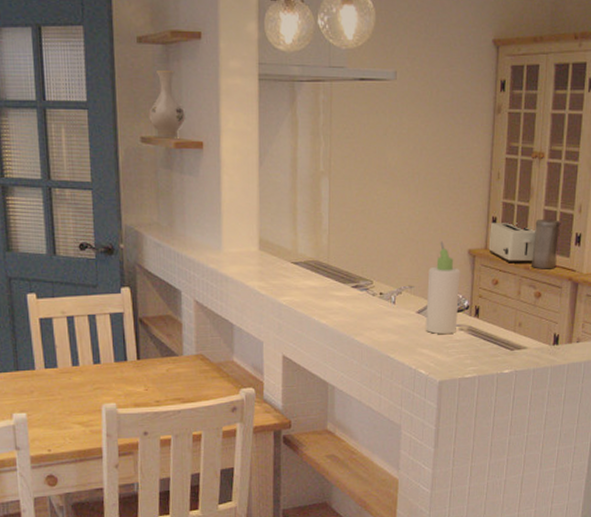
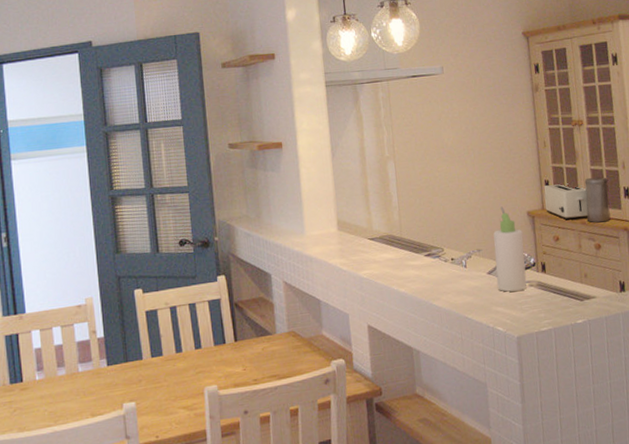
vase: present [148,71,185,138] -> none [234,87,266,143]

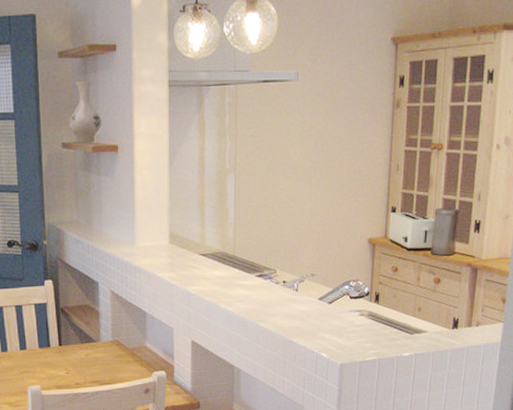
vase: none [234,87,266,143] -> present [69,81,102,144]
bottle: present [493,206,527,292] -> none [326,231,361,319]

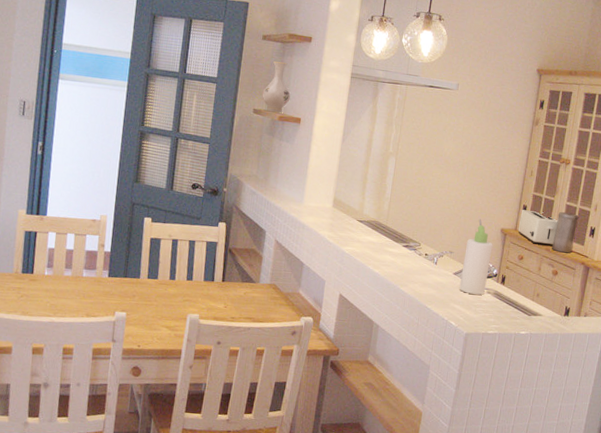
bottle: none [326,231,361,319] -> present [459,219,493,295]

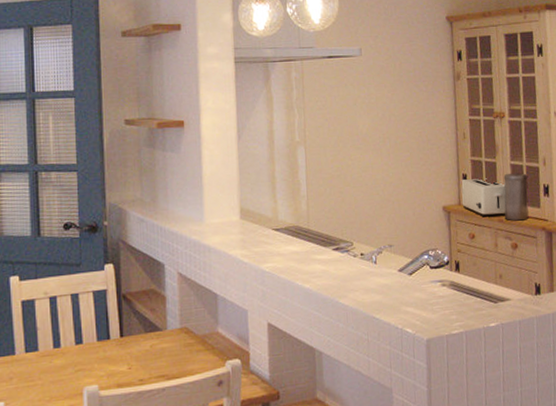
vase: present [262,61,291,113] -> none [132,59,167,120]
bottle: present [459,219,493,295] -> none [406,200,439,291]

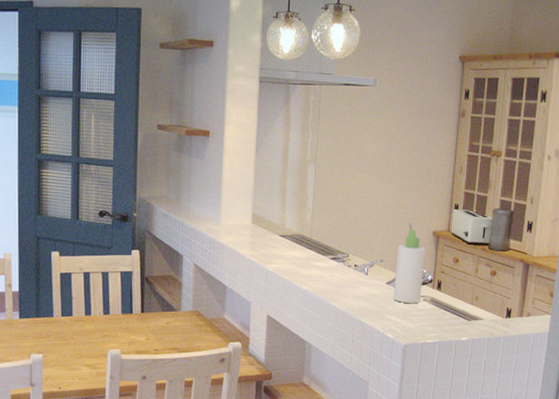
bottle: none [406,200,439,291] -> present [393,223,426,303]

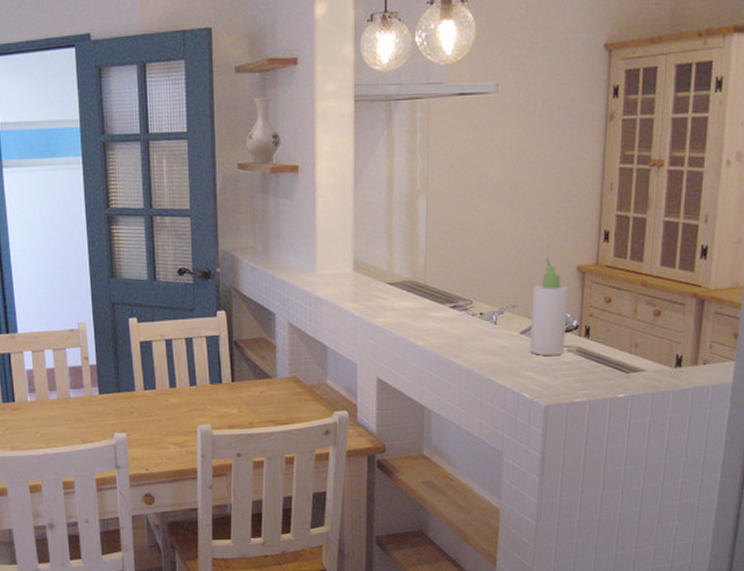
vase: none [165,71,196,127] -> present [245,97,281,164]
toaster: present [451,208,493,245] -> none [600,236,655,280]
canister: present [487,207,514,251] -> none [648,230,683,286]

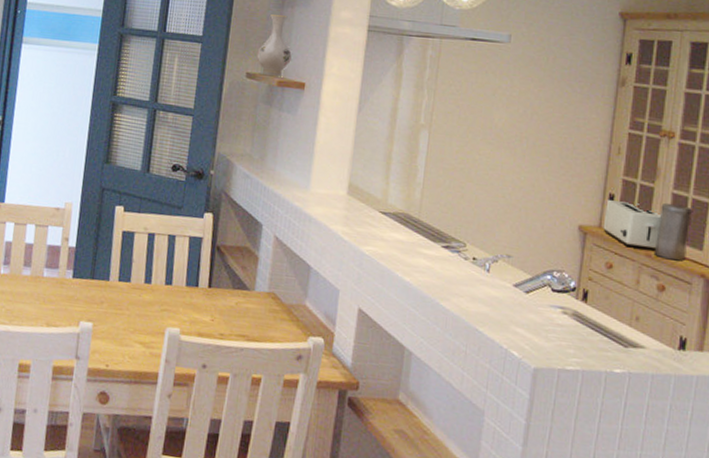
bottle: present [529,257,568,355] -> none [521,211,568,316]
toaster: none [600,236,655,280] -> present [603,199,662,251]
canister: none [648,230,683,286] -> present [653,202,692,262]

